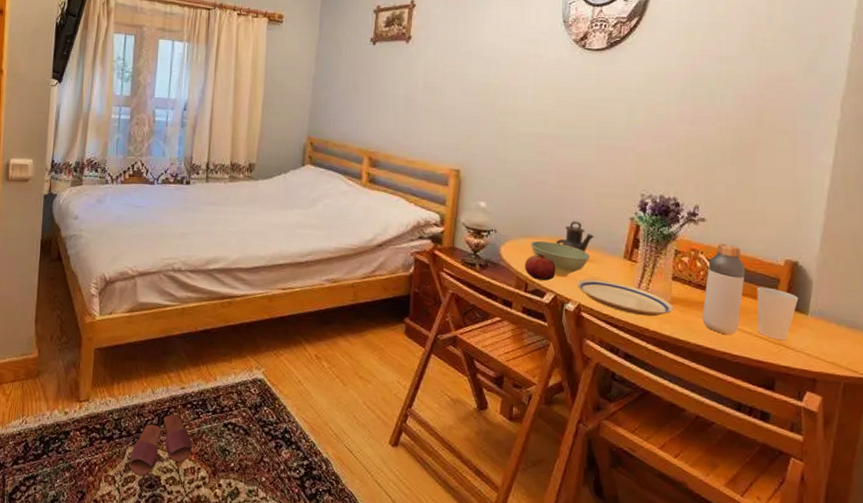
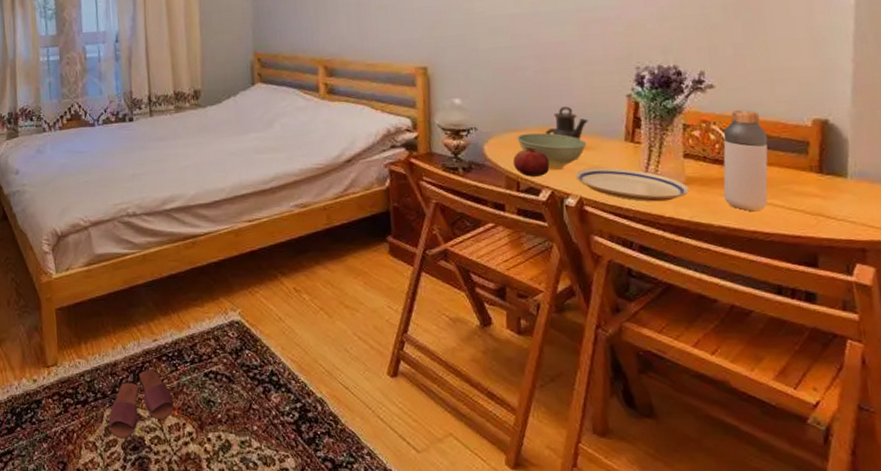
cup: present [757,287,799,341] -> none [783,152,834,211]

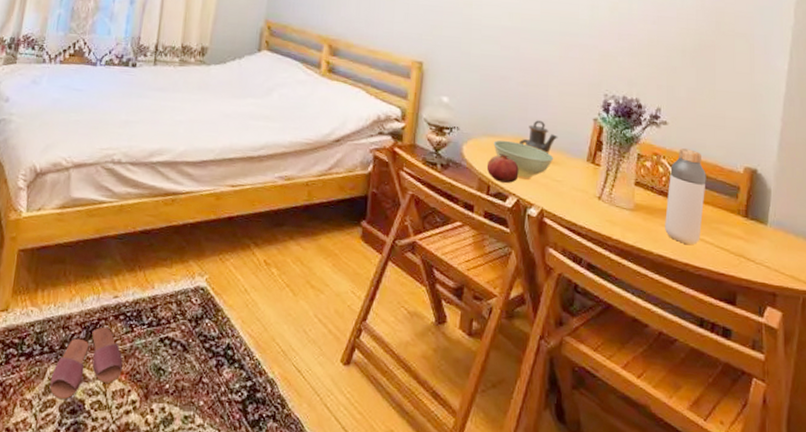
plate: present [575,167,689,202] -> none [540,182,636,224]

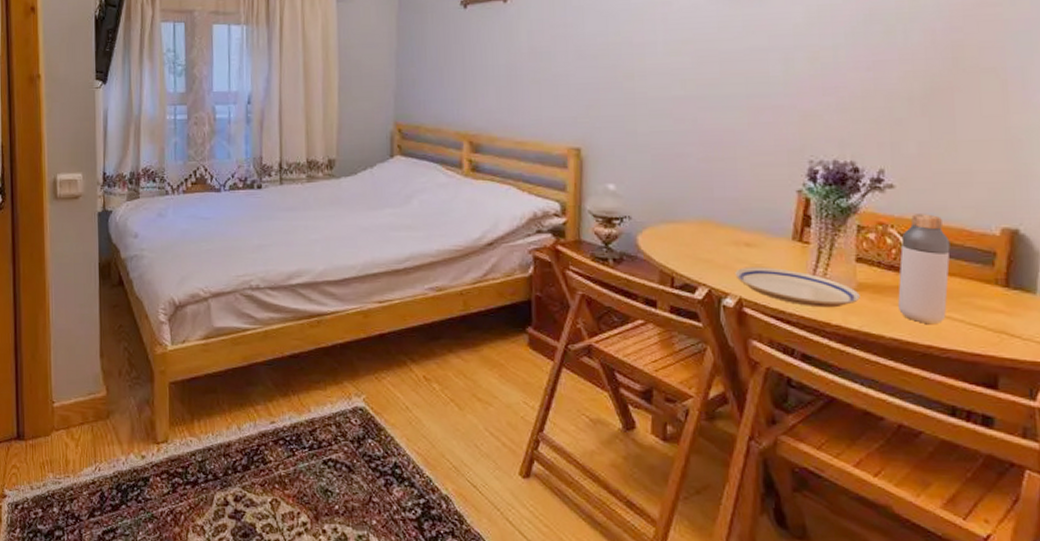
slippers: present [49,326,123,400] -> none [218,452,289,525]
fruit: present [486,154,519,183] -> none [668,241,708,272]
bowl: present [493,140,554,180] -> none [674,225,751,267]
teapot: present [518,120,558,154] -> none [705,199,754,236]
plate: none [540,182,636,224] -> present [735,267,860,308]

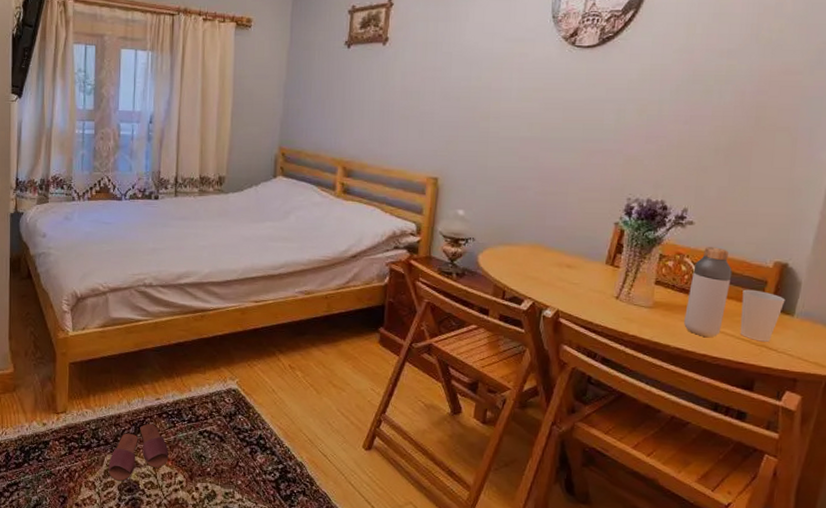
slippers: none [218,452,289,525] -> present [108,423,169,482]
plate: present [735,267,860,308] -> none [556,285,655,321]
cup: none [967,263,1023,329] -> present [739,289,786,343]

